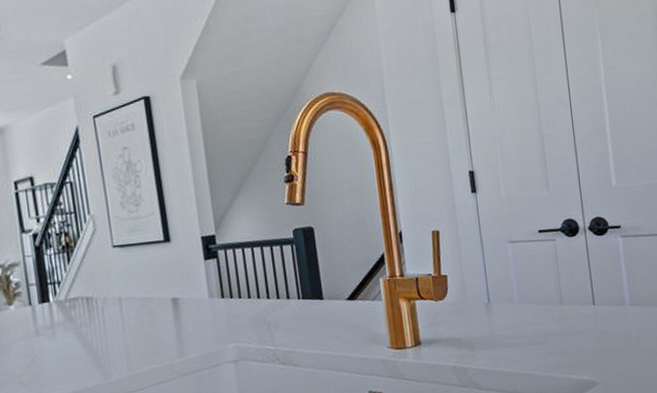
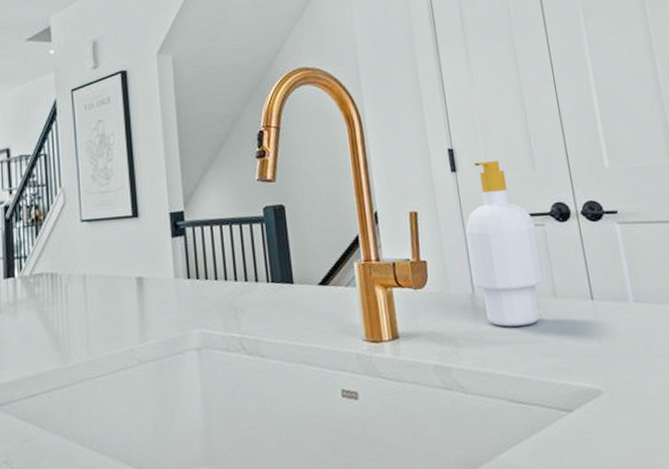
soap bottle: none [483,182,552,331] -> present [465,161,544,327]

